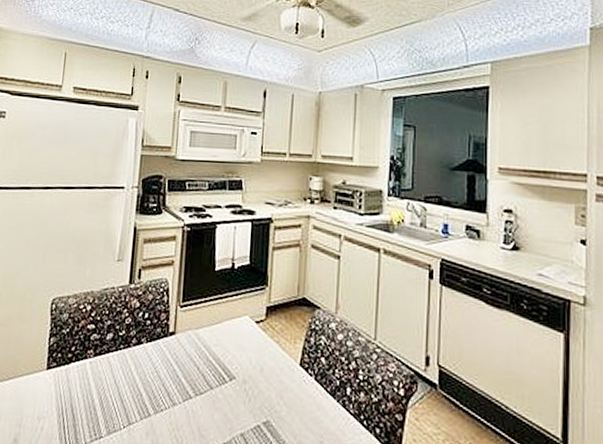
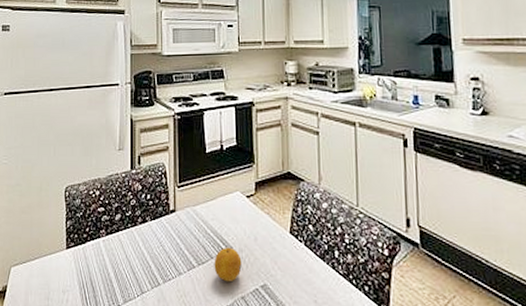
fruit: none [213,377,244,417] -> present [214,247,242,282]

